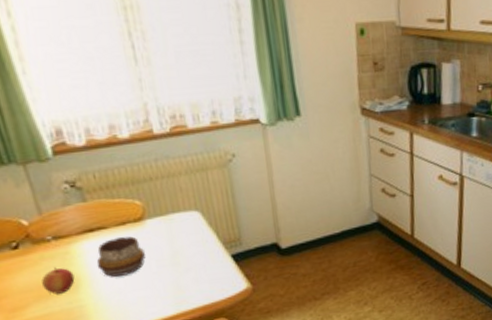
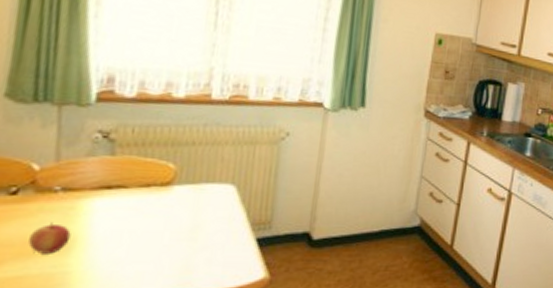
decorative bowl: present [96,236,145,277] -> none [101,200,161,244]

